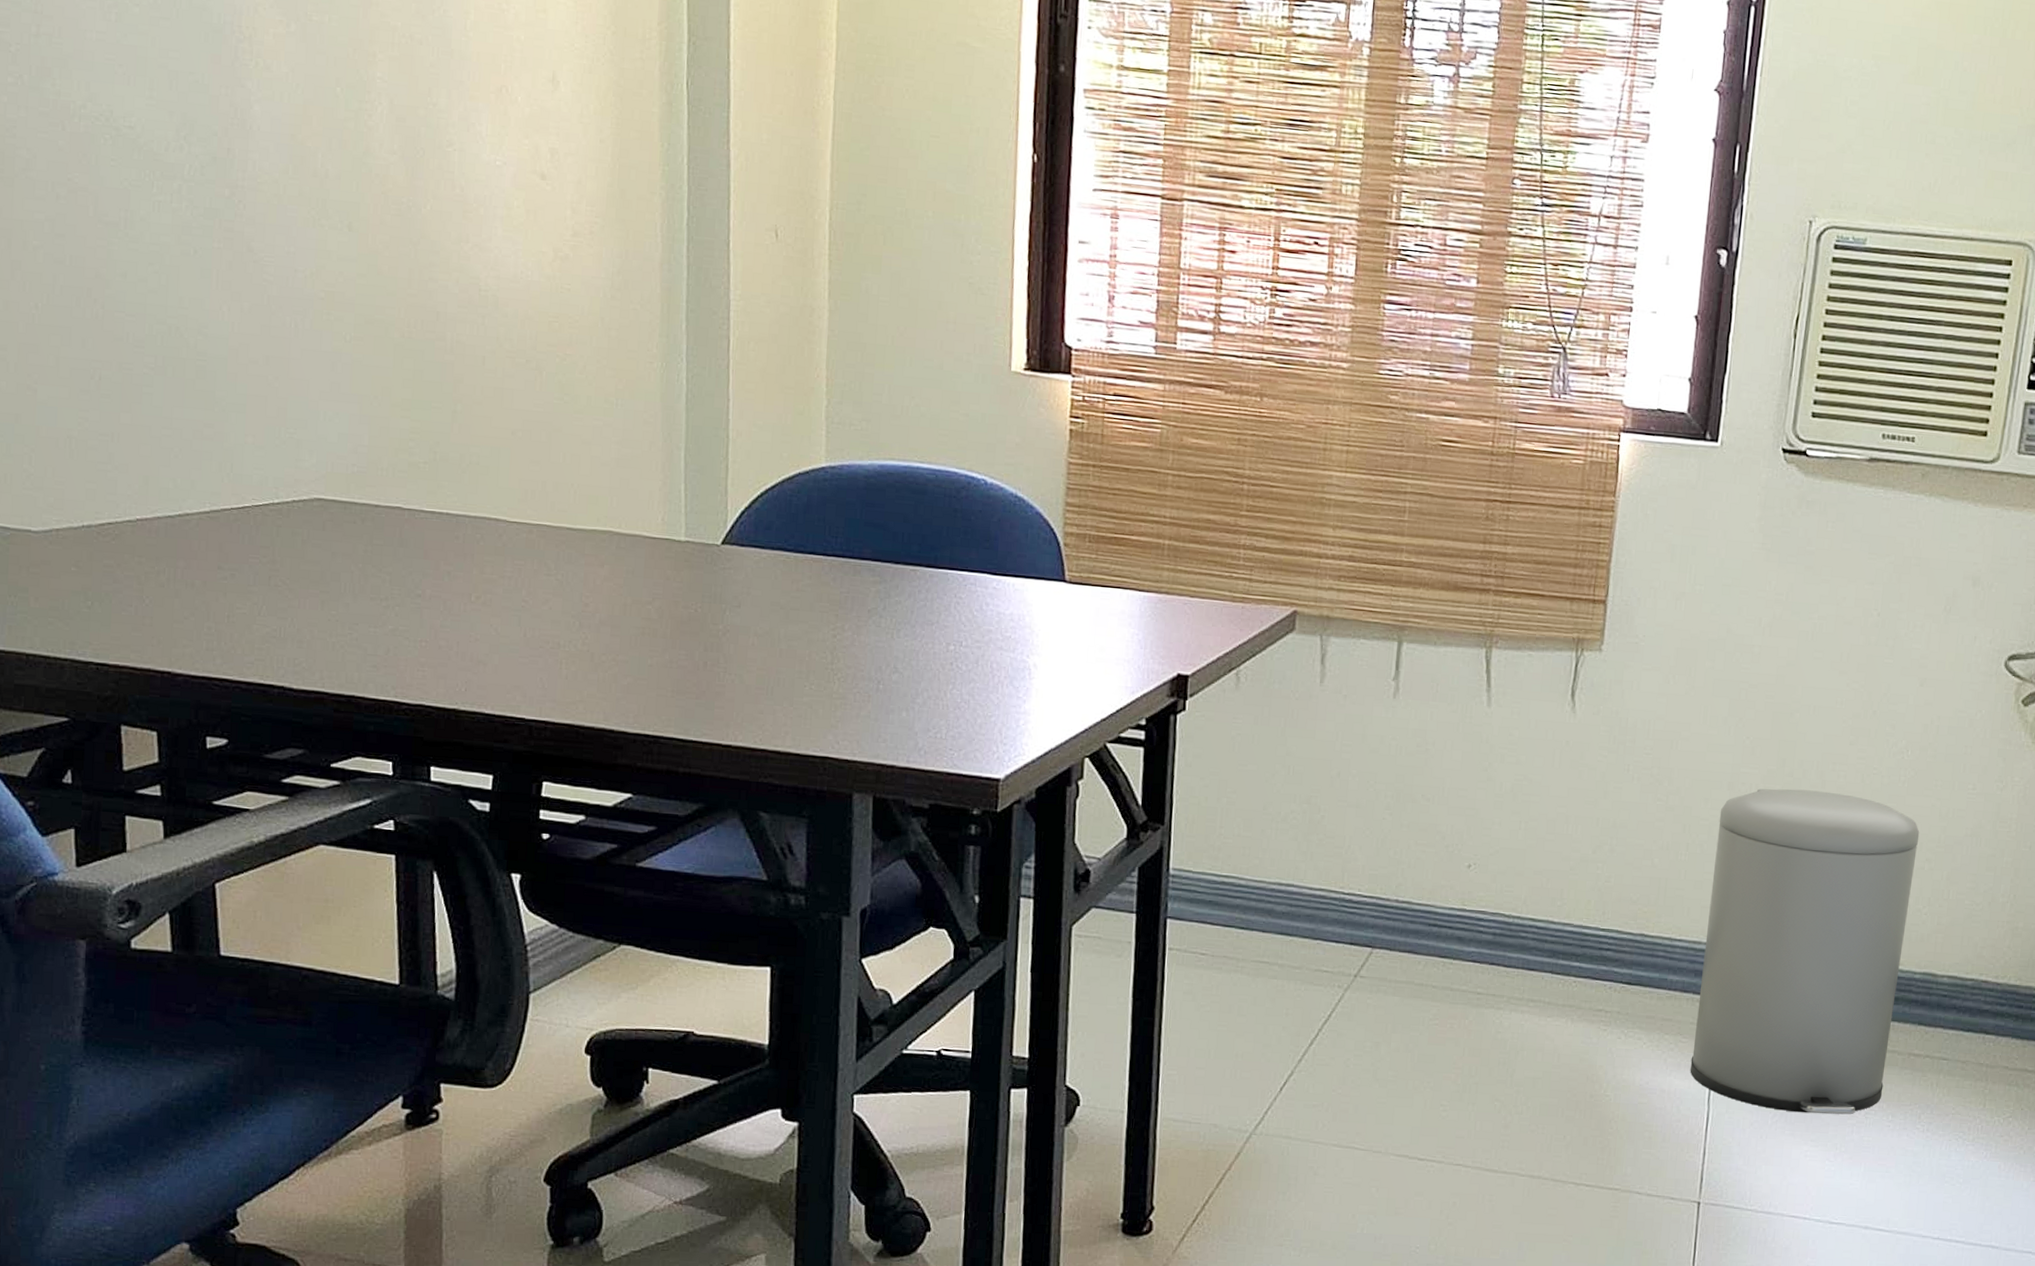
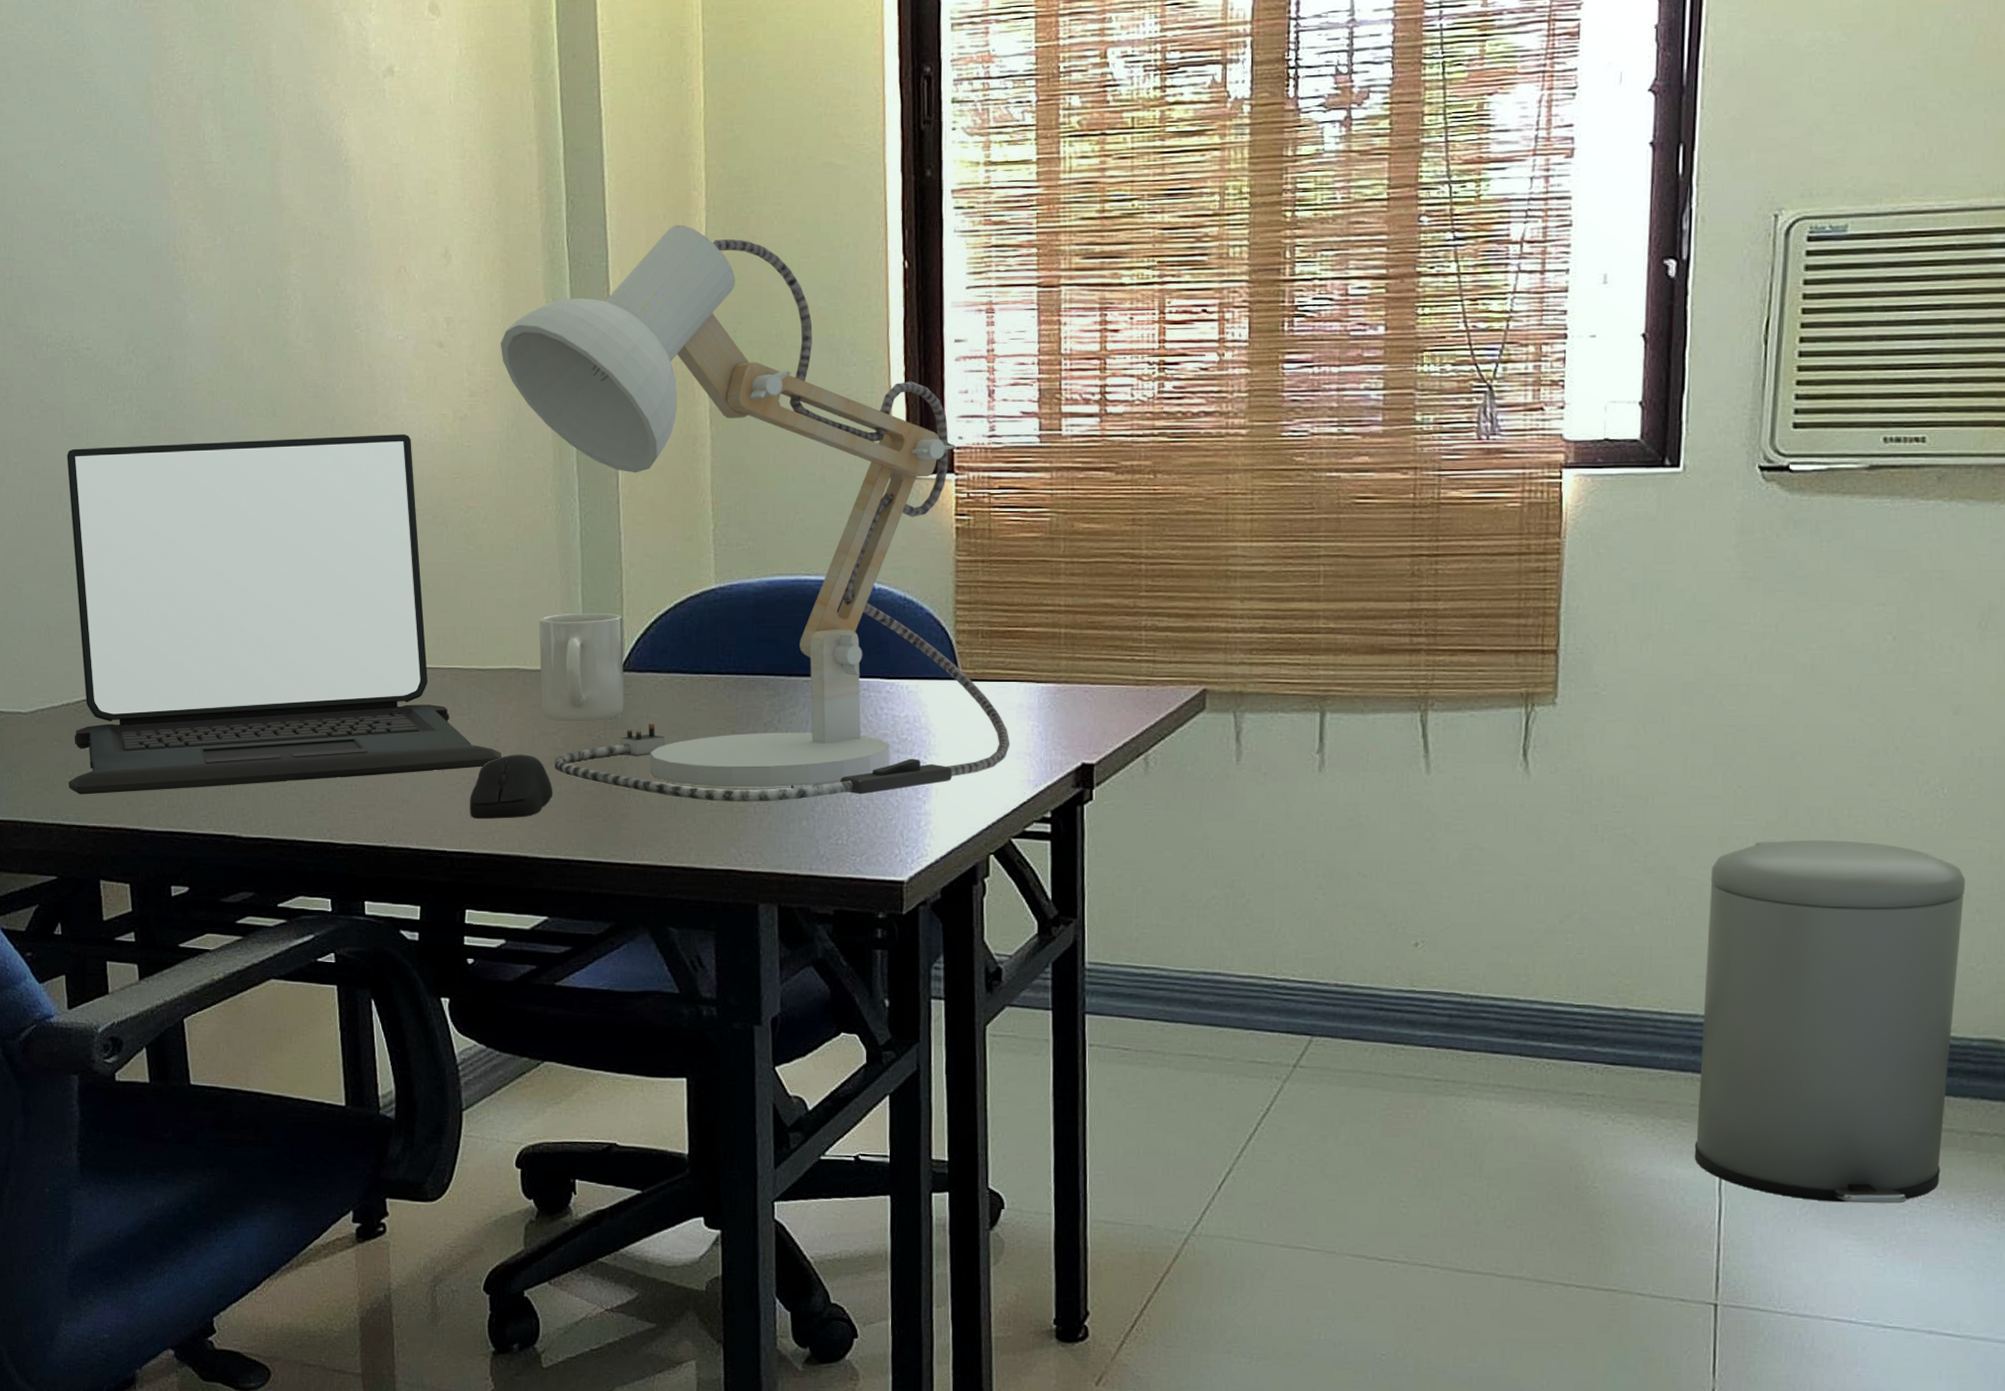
laptop: none [86,238,590,633] -> present [67,434,501,795]
computer mouse: none [551,621,644,689] -> present [469,754,554,819]
desk lamp: none [609,83,1111,691] -> present [501,224,1010,802]
mug: none [635,477,727,594] -> present [538,612,624,722]

